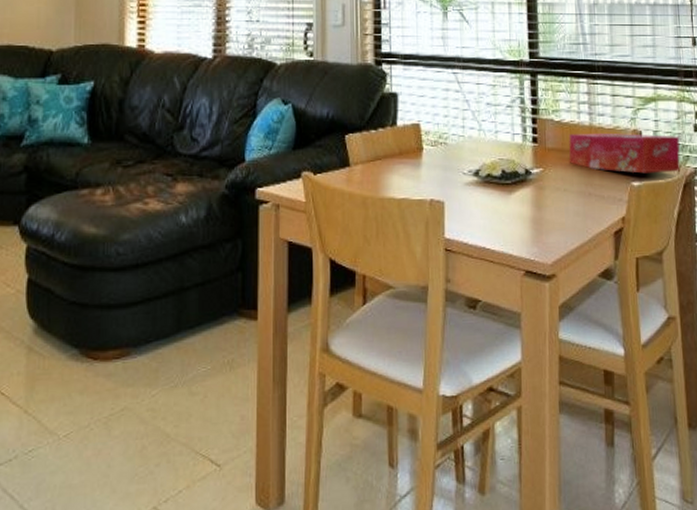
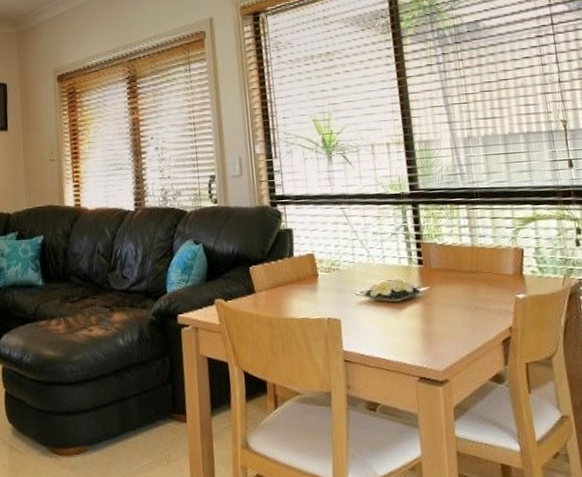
tissue box: present [568,134,681,174] -> none [452,250,565,287]

